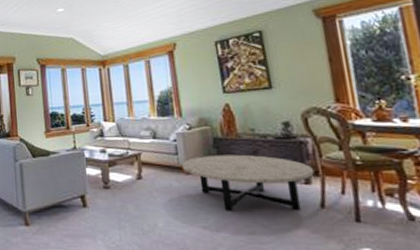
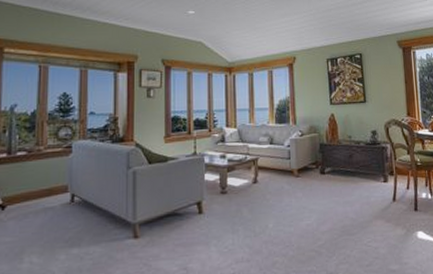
coffee table: present [182,154,315,212] -> none [293,158,391,209]

